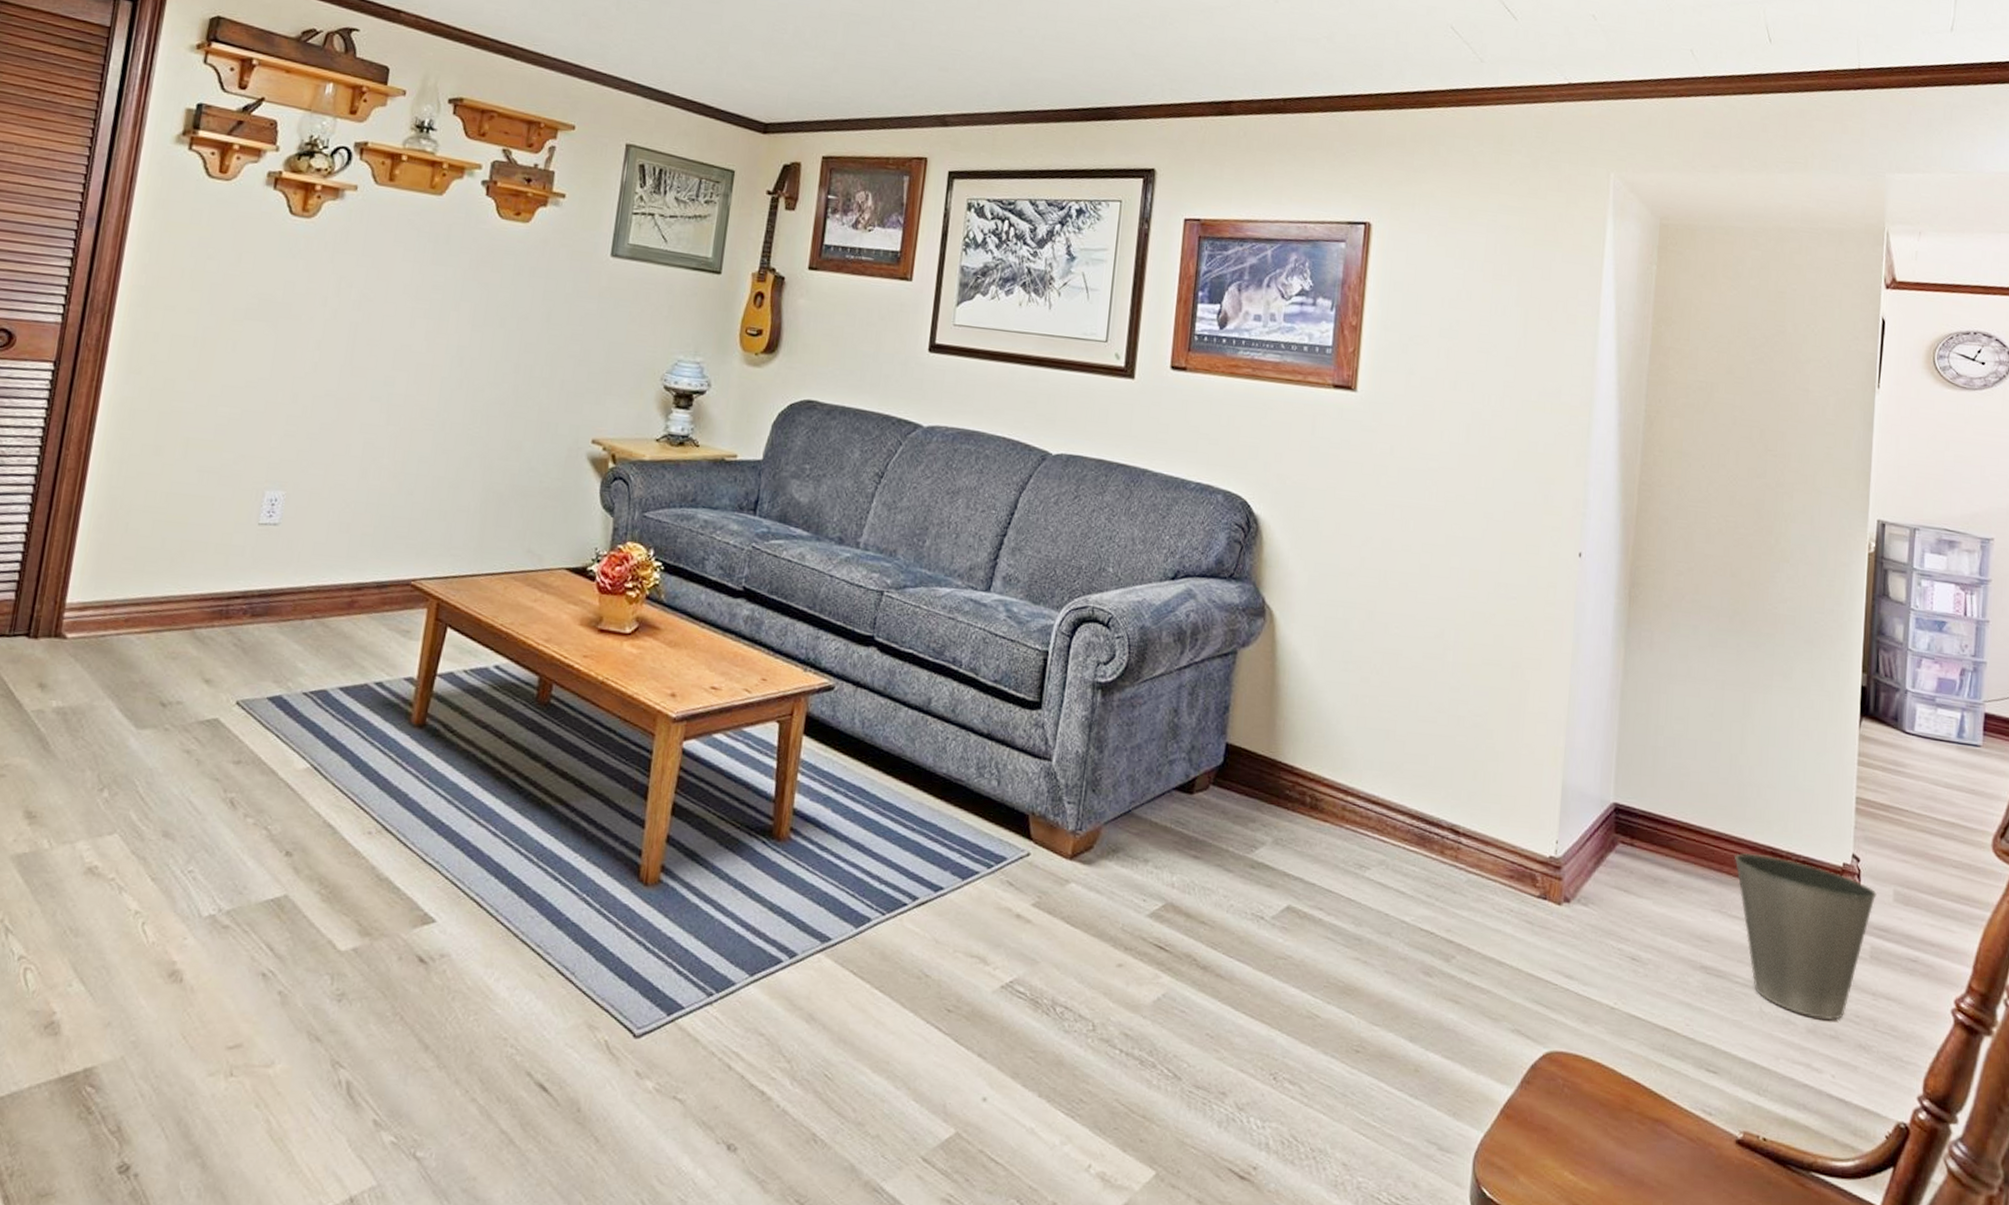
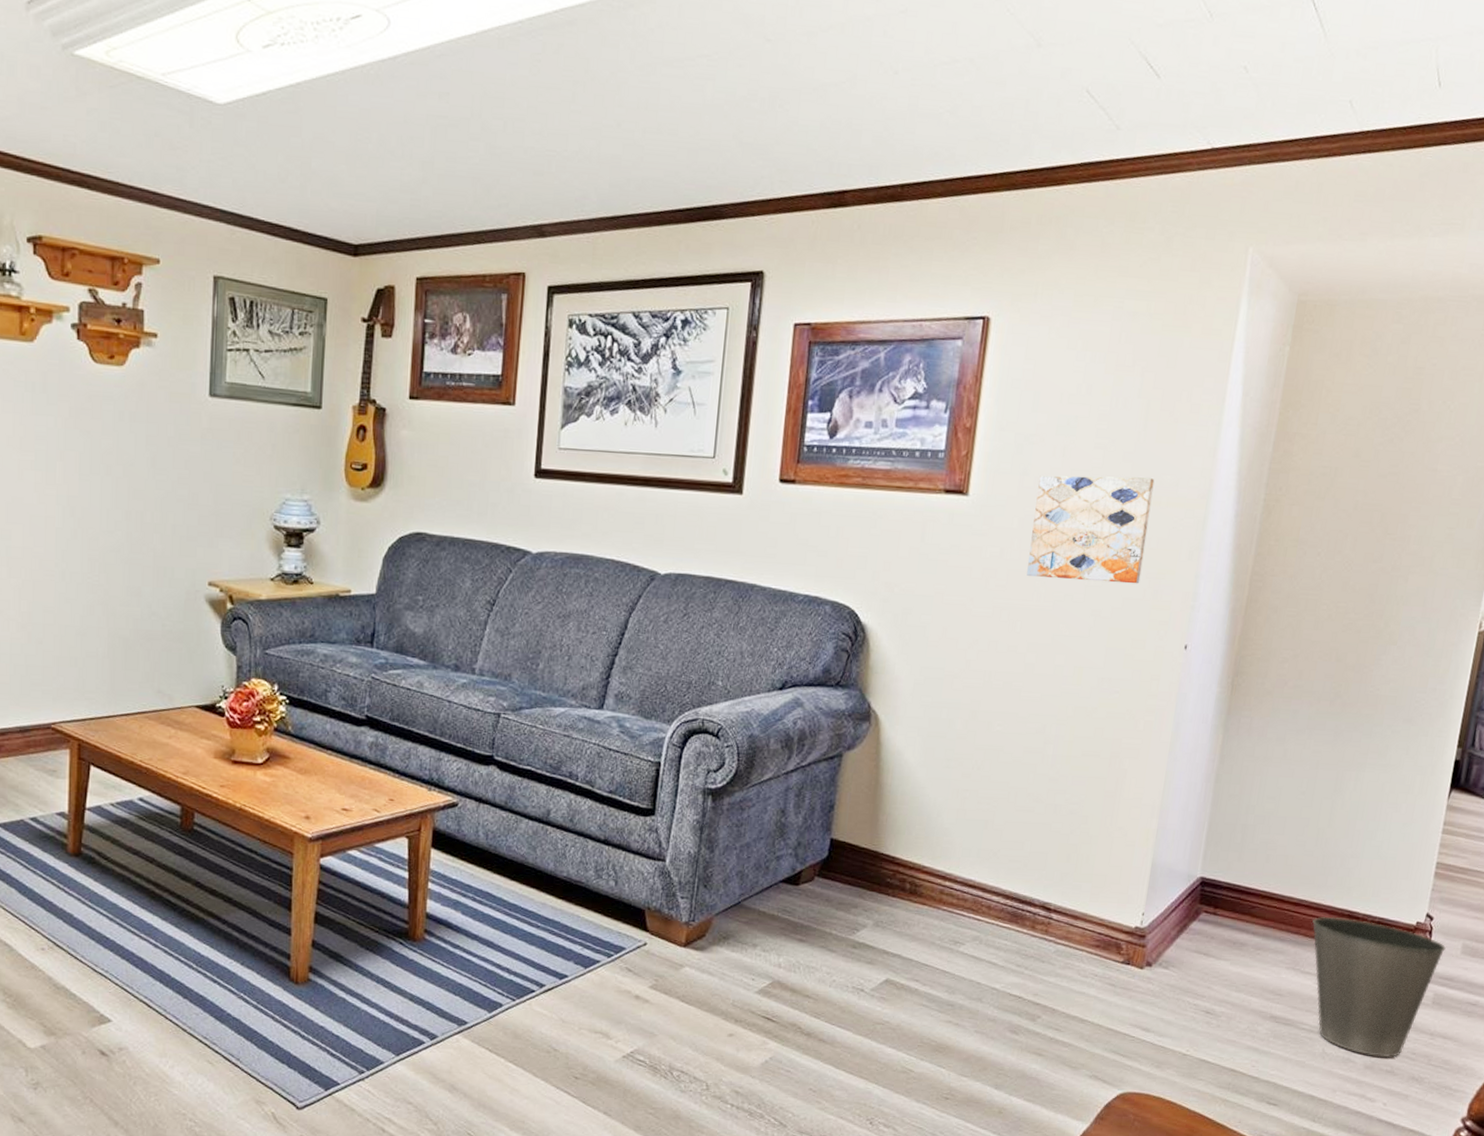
wall art: none [1417,376,1538,488] -> present [1027,476,1155,584]

